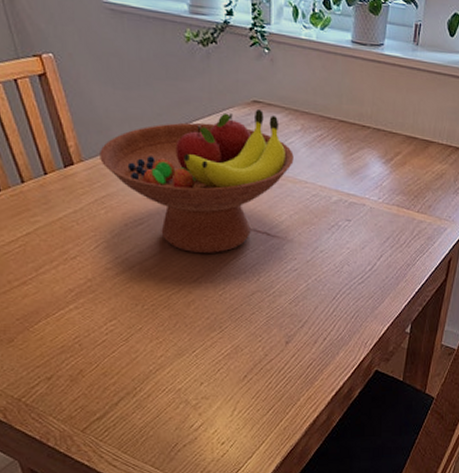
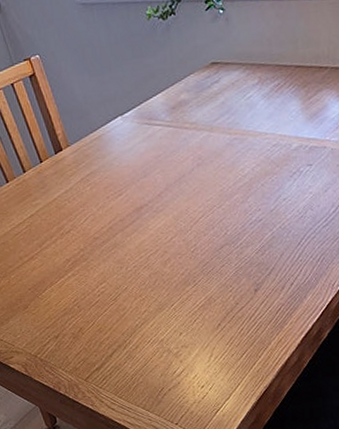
fruit bowl: present [100,110,294,254] -> none [82,70,253,216]

